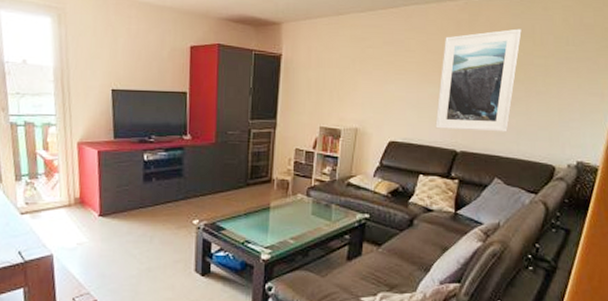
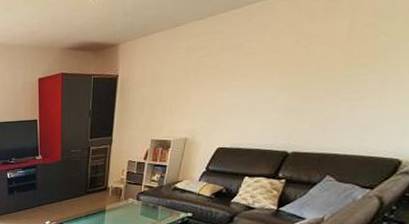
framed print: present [435,28,522,132] -> none [268,8,393,132]

